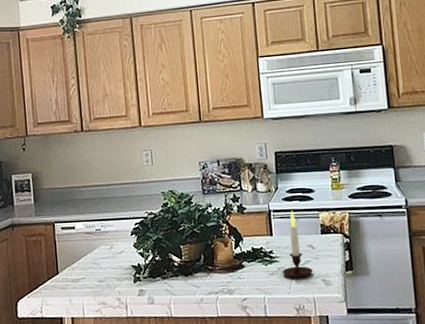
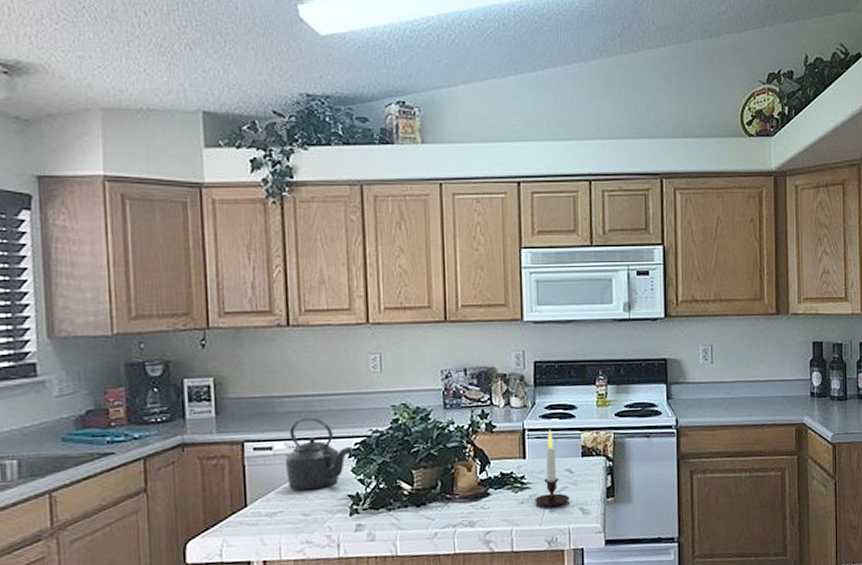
kettle: none [84,203,133,262] -> present [284,417,352,491]

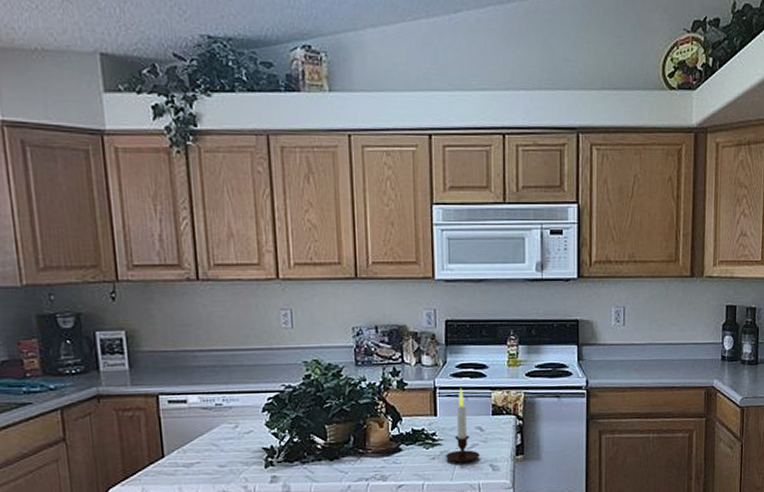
kettle: present [284,417,352,491] -> none [199,372,266,443]

